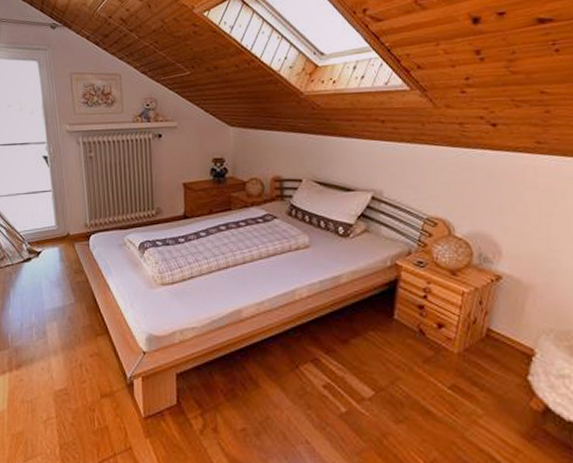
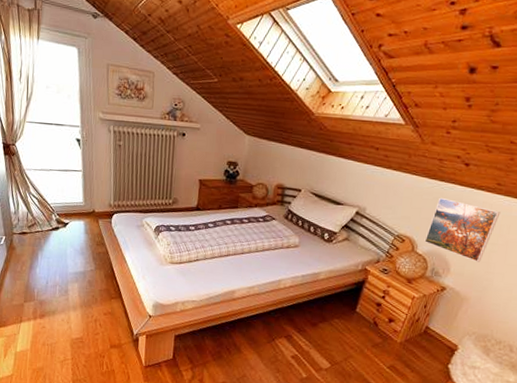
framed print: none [461,166,549,239] -> present [424,197,501,262]

